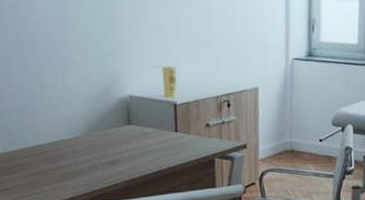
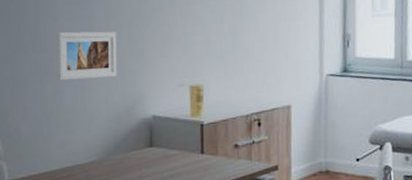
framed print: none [34,12,94,60] -> present [56,31,117,81]

